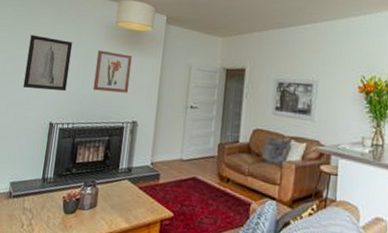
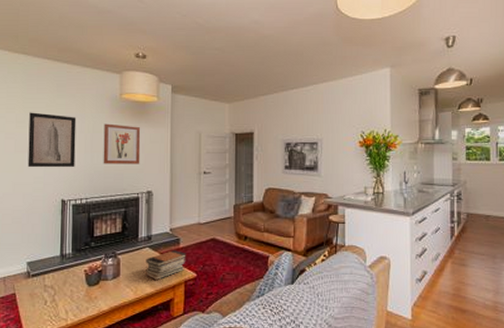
book stack: none [122,185,165,215] -> present [146,250,186,280]

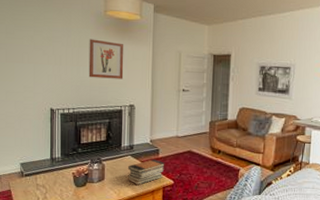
wall art: present [28,112,77,167] -> none [18,24,63,79]

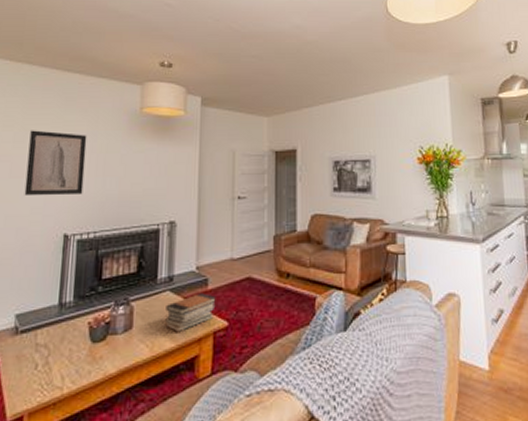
wall art: none [18,24,63,79] -> present [24,130,87,195]
wall art: present [88,39,124,79] -> none [117,142,164,190]

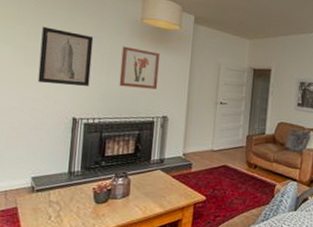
wall art: none [117,142,164,190] -> present [119,46,161,90]
book stack: present [165,293,216,331] -> none [156,174,198,201]

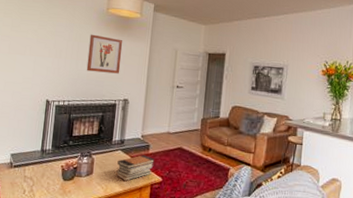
wall art: present [38,26,94,86] -> none [19,18,66,71]
book stack: none [156,174,198,201] -> present [116,155,155,181]

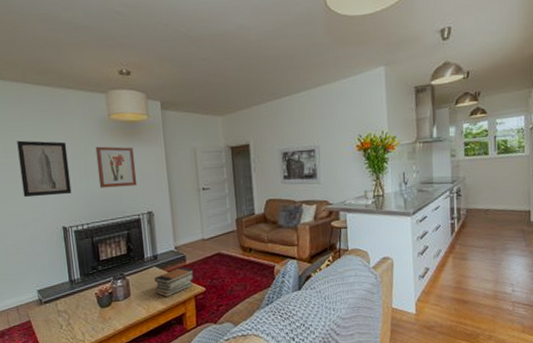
wall art: none [19,18,66,71] -> present [17,140,72,197]

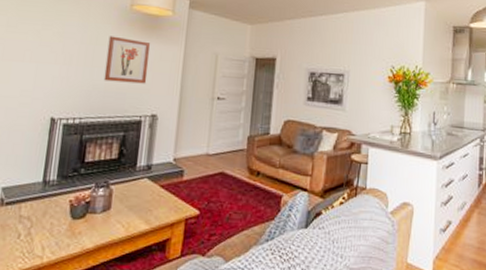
wall art: present [17,140,72,197] -> none [15,16,78,81]
book stack: present [154,267,194,297] -> none [141,183,190,216]

